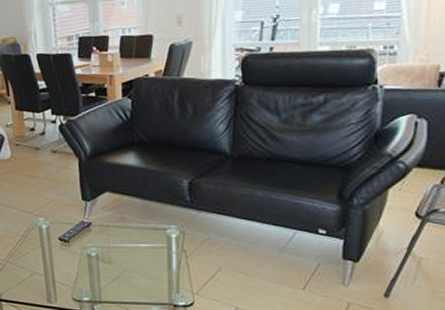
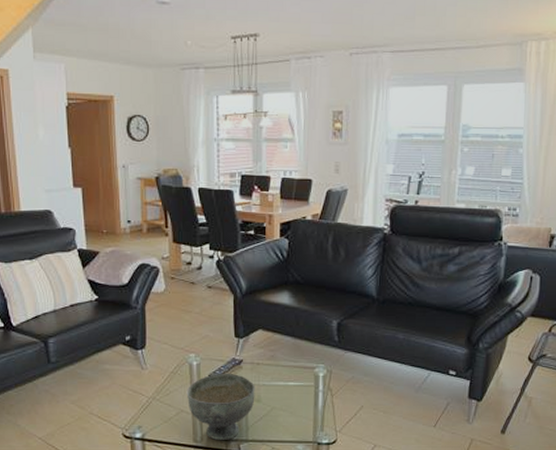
decorative bowl: none [38,235,106,301] -> present [186,373,255,440]

